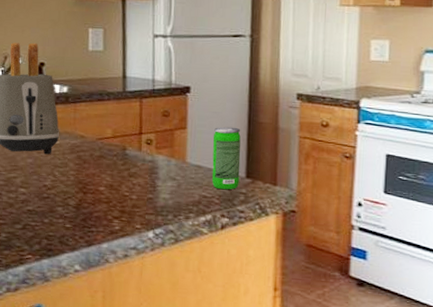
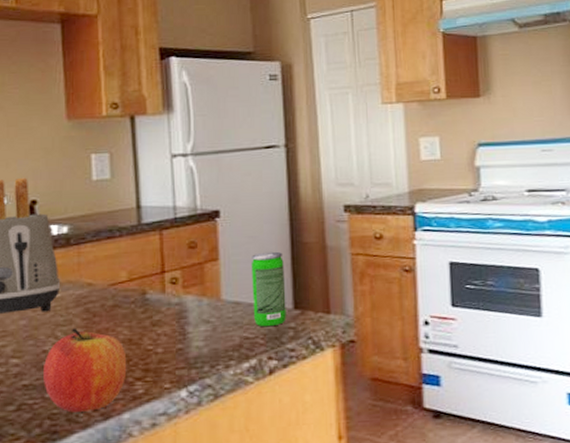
apple: none [43,170,108,238] -> present [42,327,127,412]

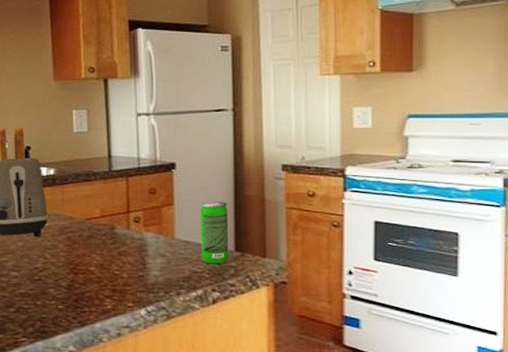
apple: present [42,327,127,412] -> none [35,251,99,318]

